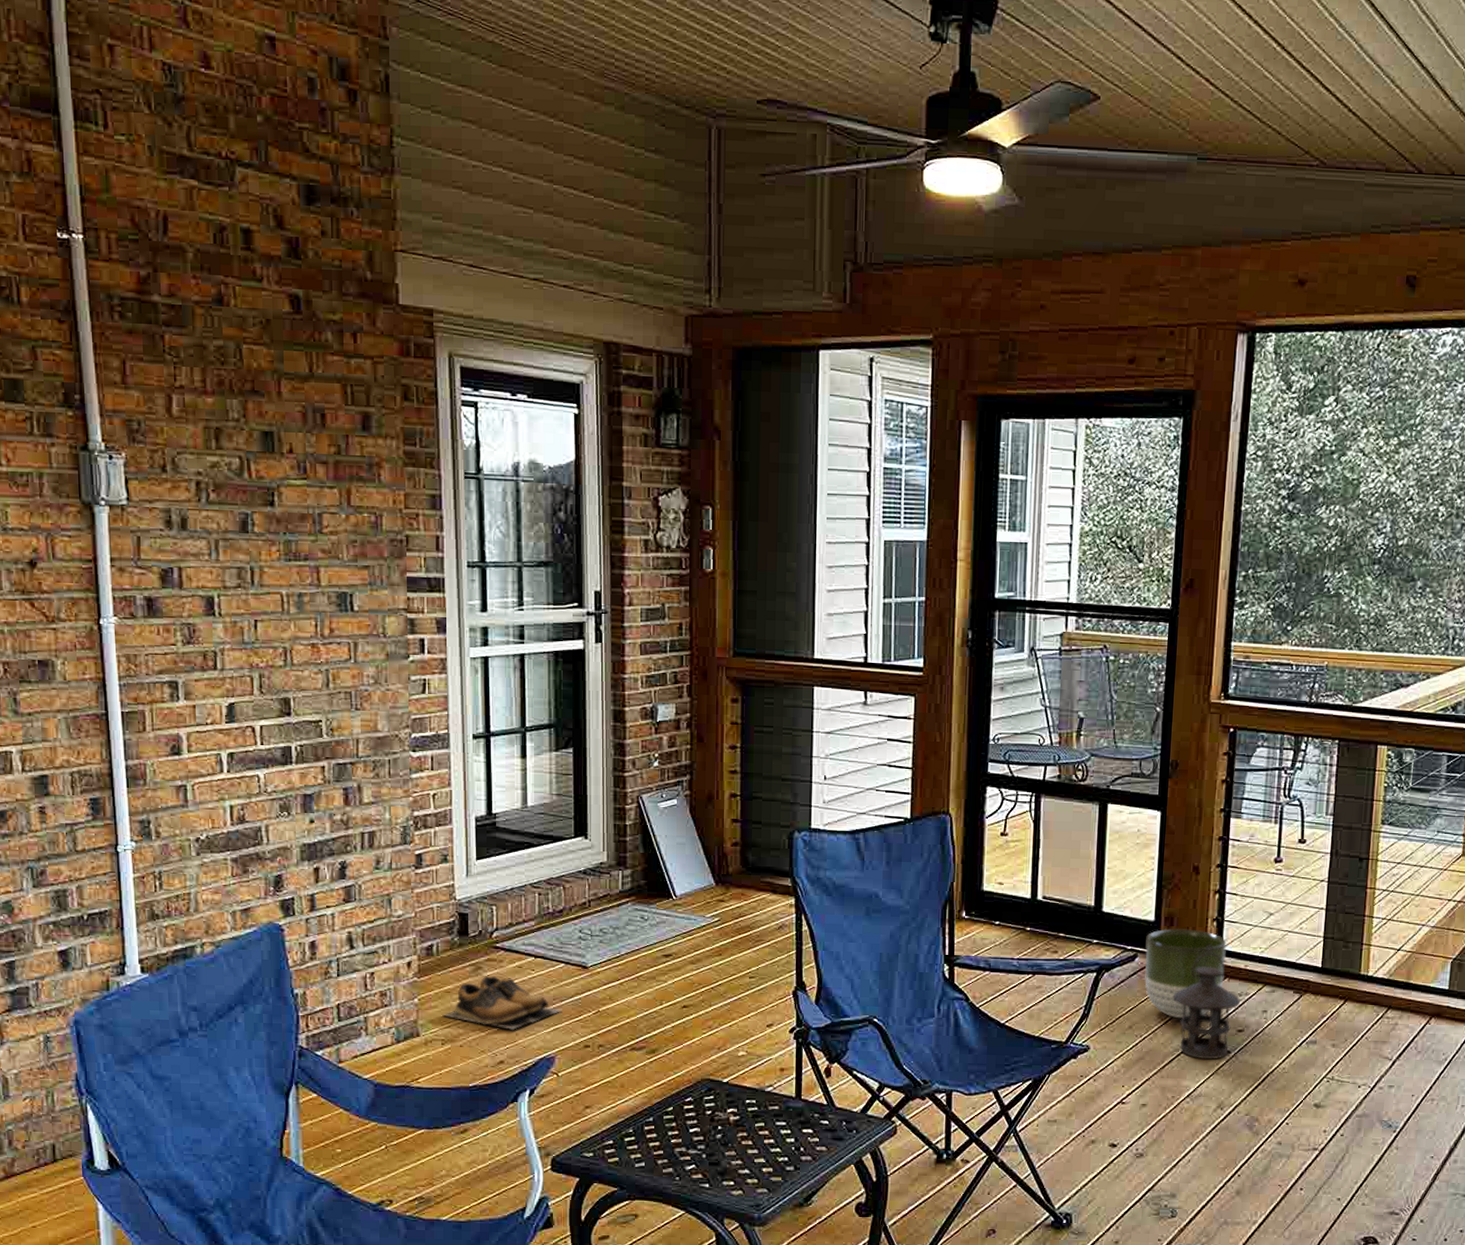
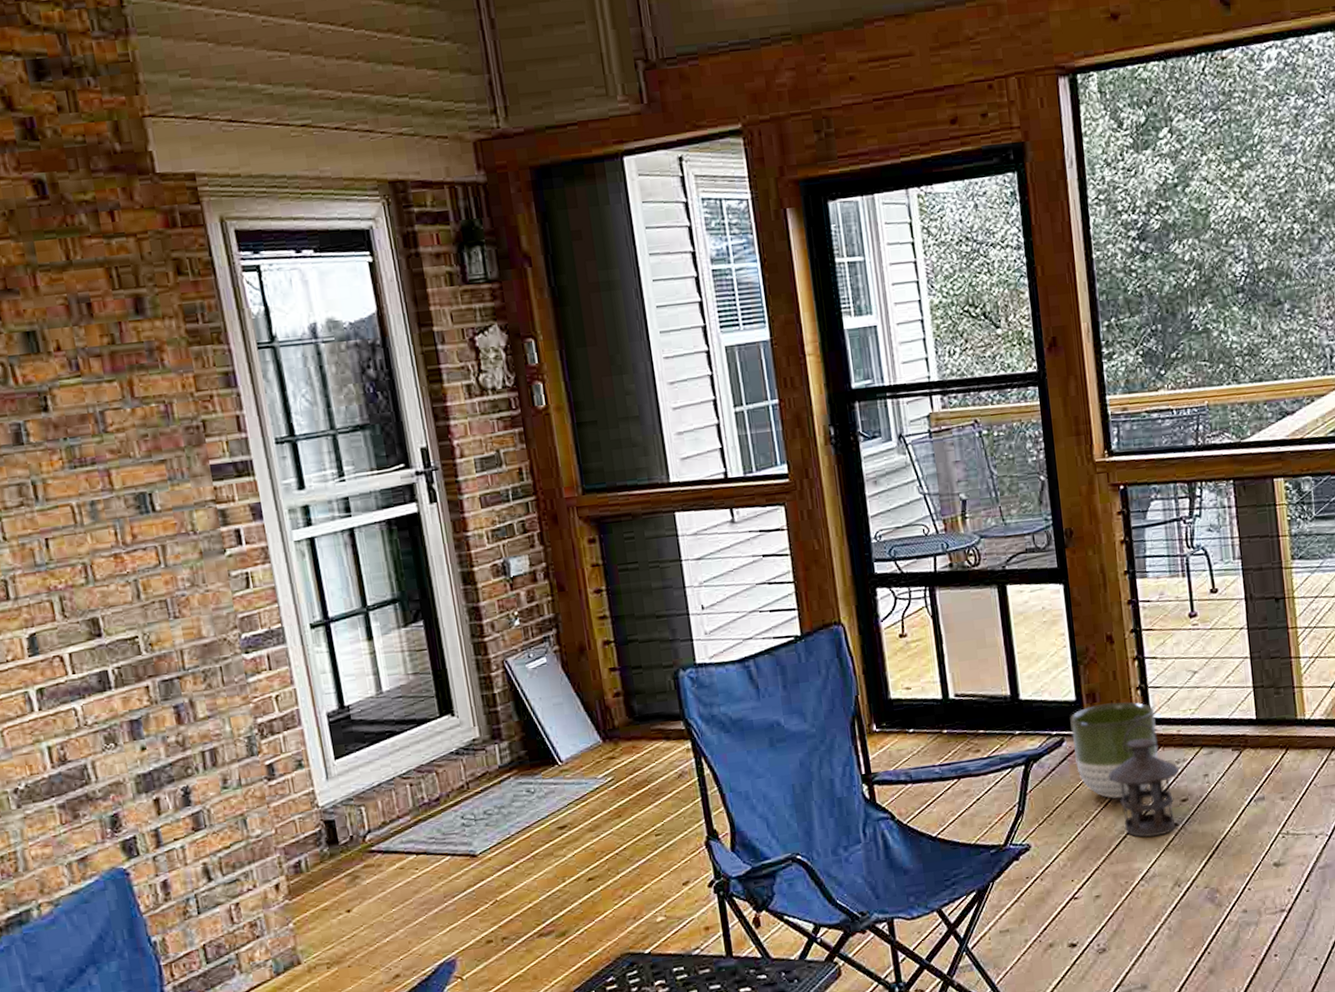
shoes: present [442,975,561,1030] -> none [323,882,455,939]

